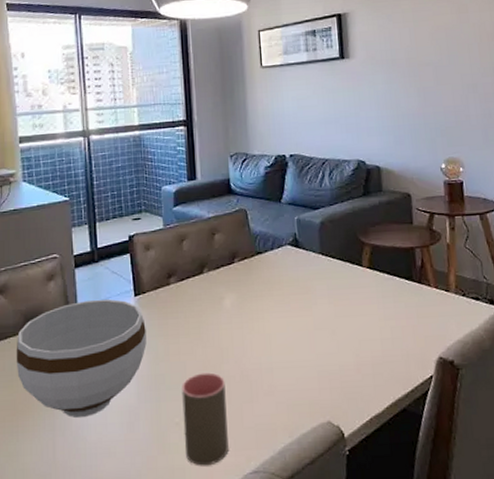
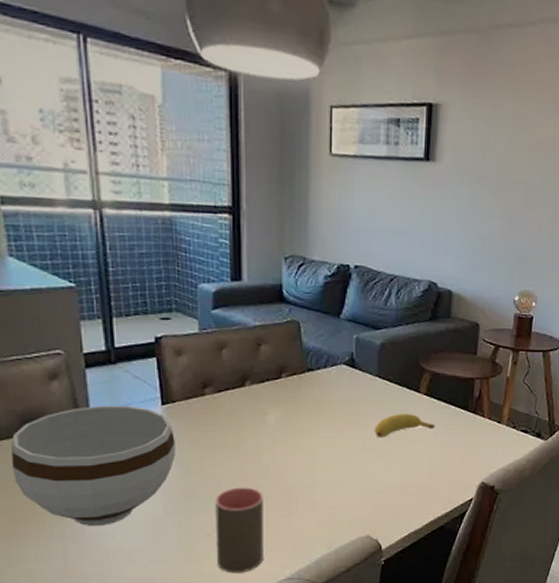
banana: none [323,288,382,316] -> present [374,413,435,438]

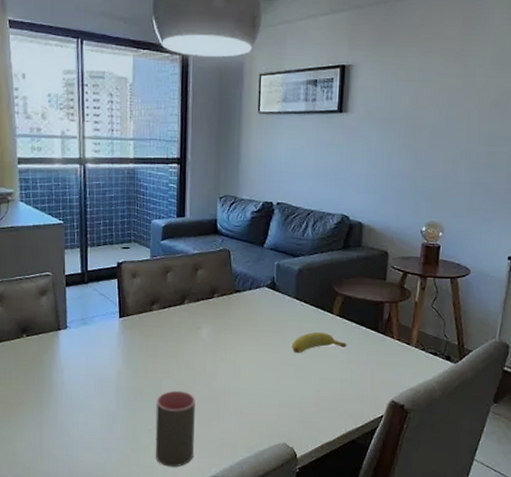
bowl: present [10,405,175,526] -> none [9,316,128,416]

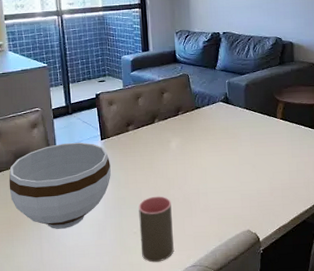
bowl: none [9,316,128,416] -> present [9,142,111,229]
banana: present [291,331,347,354] -> none [246,134,291,154]

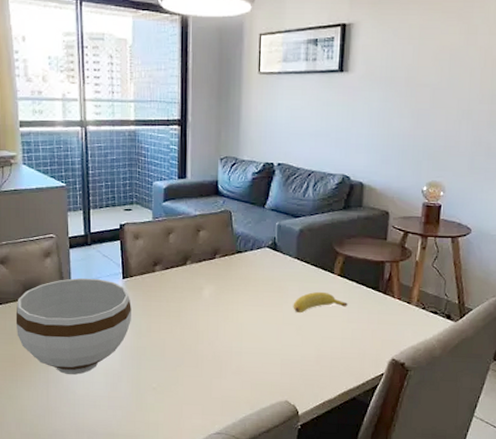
cup: present [138,196,174,262] -> none [159,349,198,424]
banana: none [246,134,291,154] -> present [293,291,348,314]

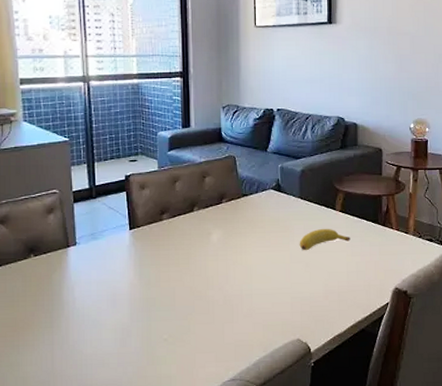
bowl: present [15,278,131,375] -> none [17,231,140,334]

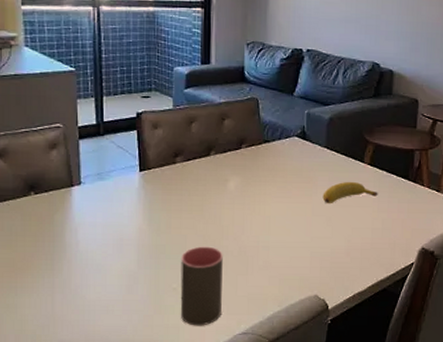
cup: none [171,297,210,375] -> present [180,246,223,326]

